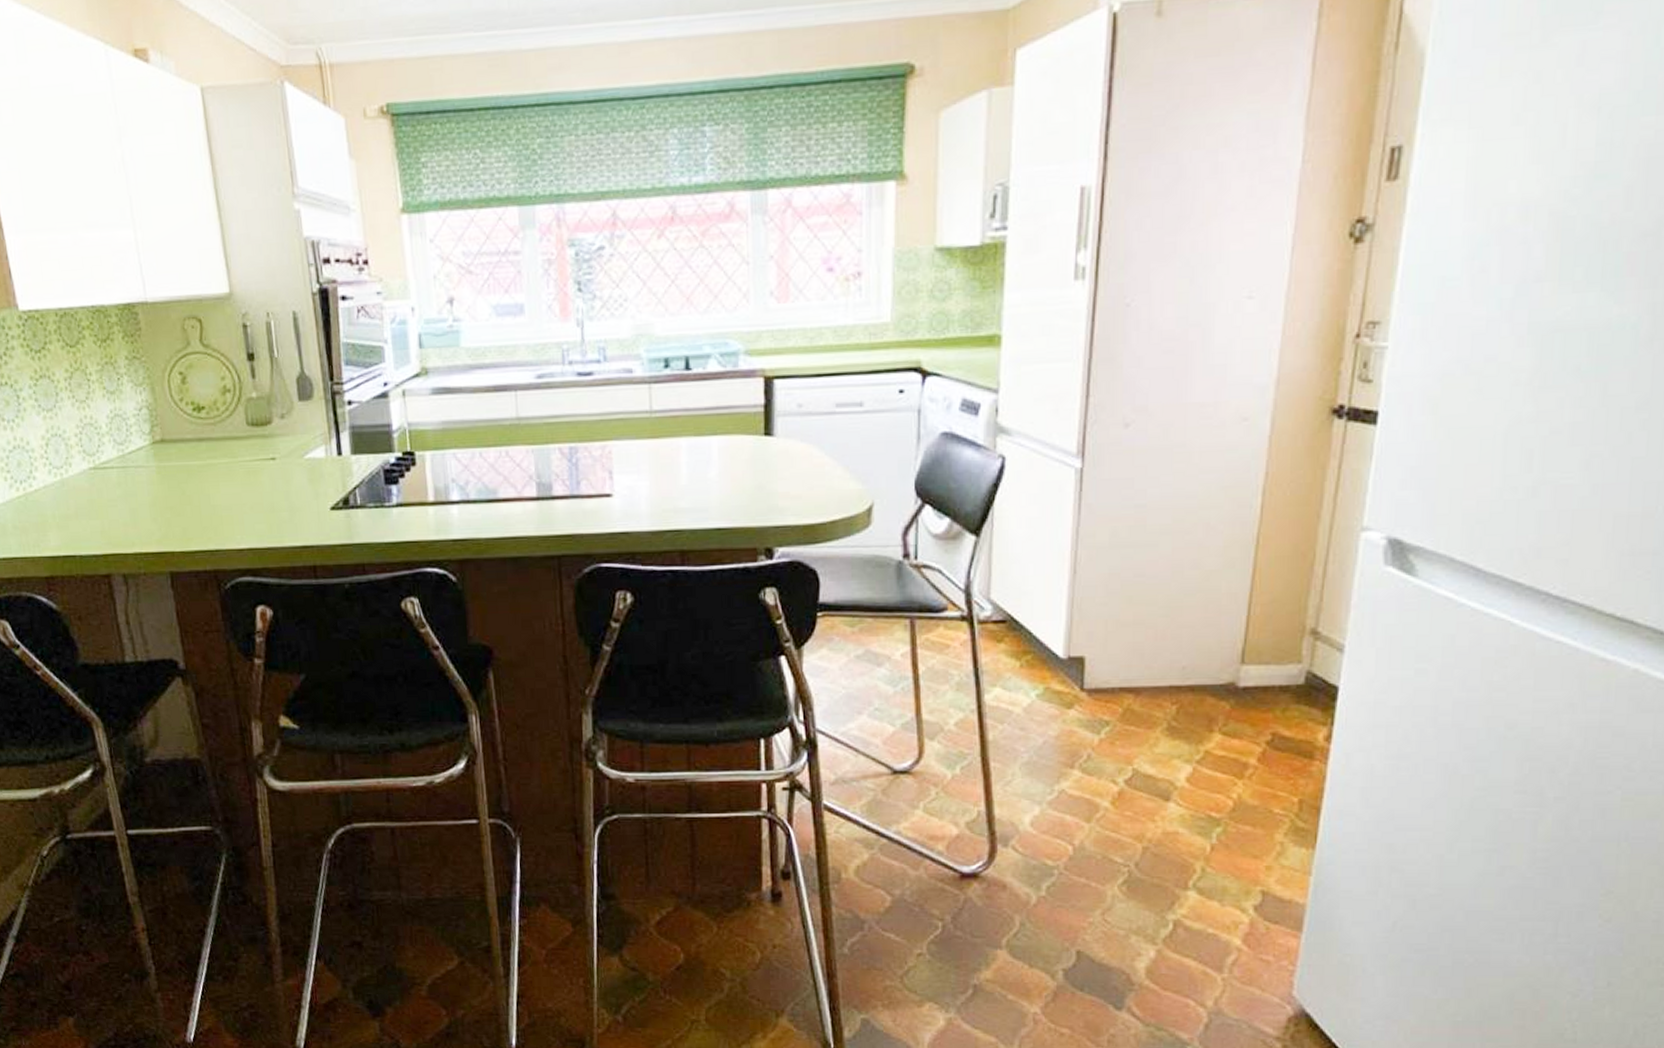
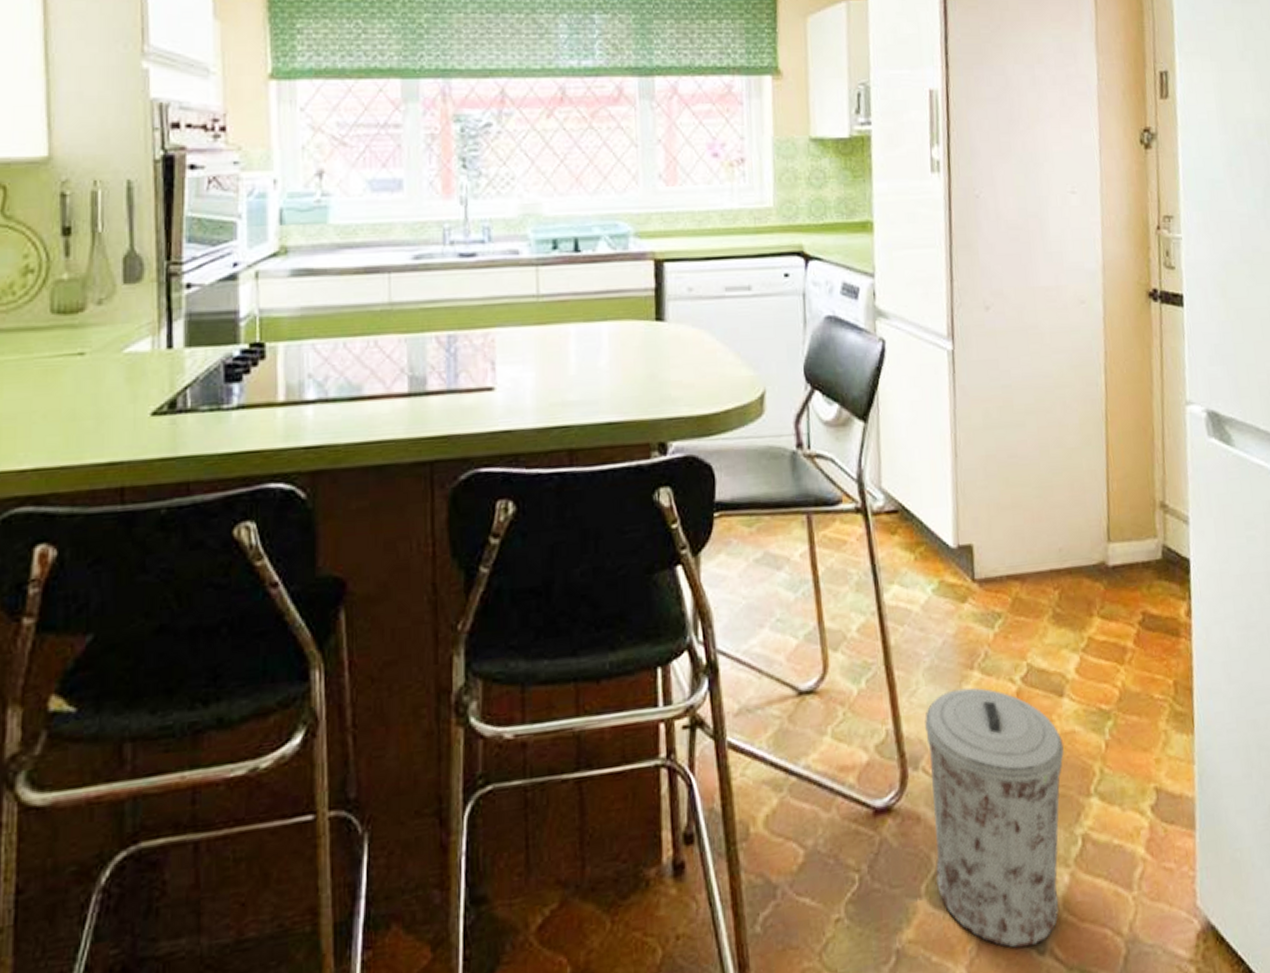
trash can: none [1018,784,1165,1001] -> present [924,687,1065,948]

